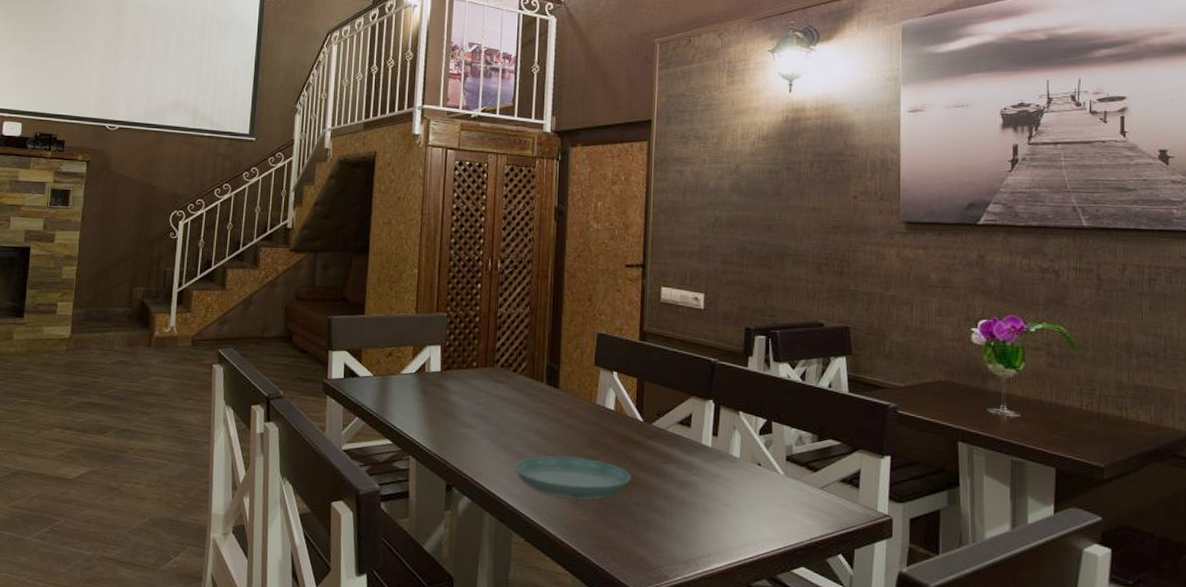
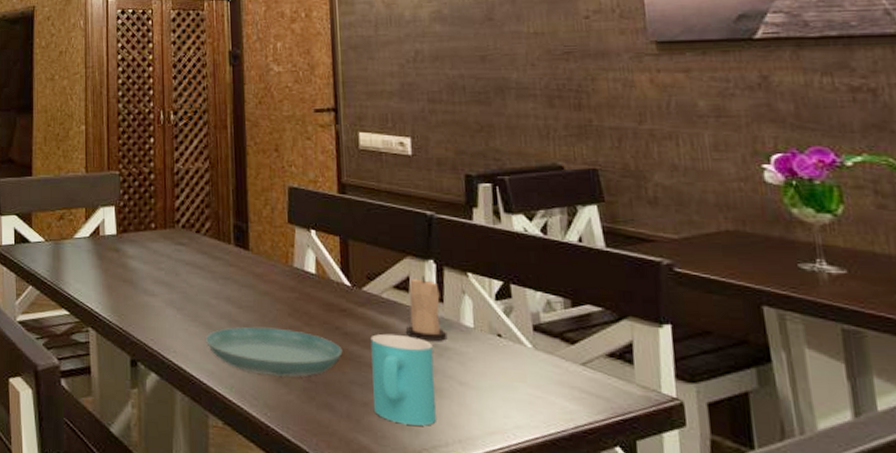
cup: none [652,462,705,540] -> present [370,333,436,426]
candle: none [684,413,718,469] -> present [405,276,448,341]

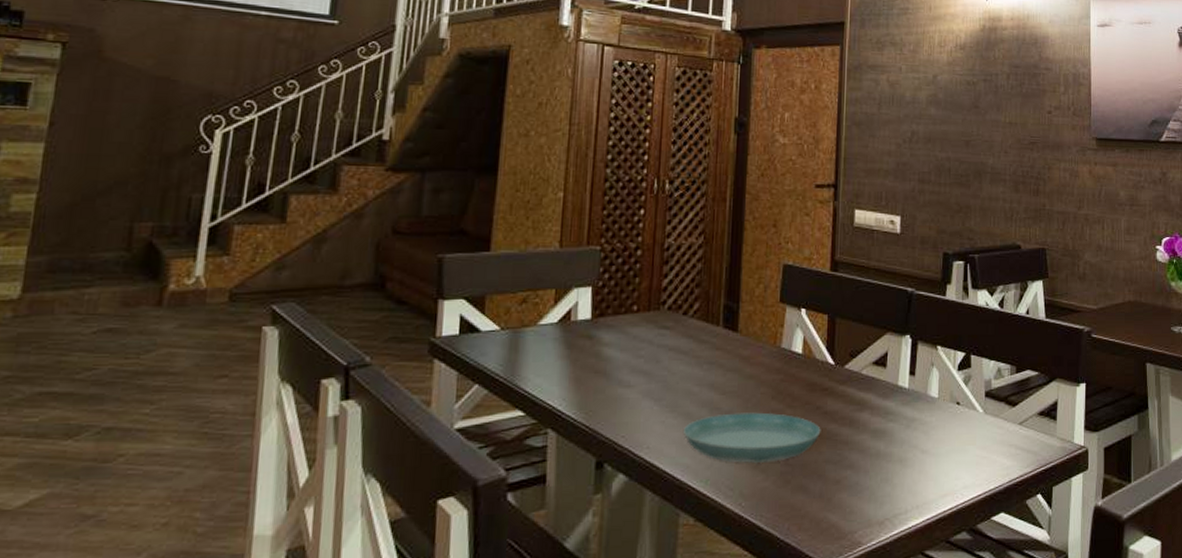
cup: present [370,333,436,426] -> none [844,409,902,497]
candle: present [405,276,448,341] -> none [879,351,916,413]

